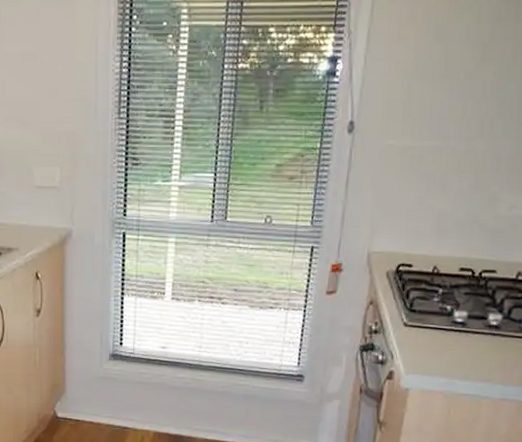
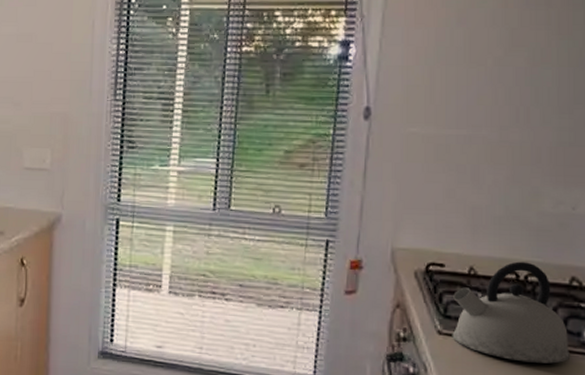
kettle: none [415,260,513,347] -> present [452,261,571,364]

